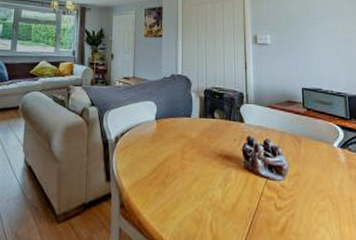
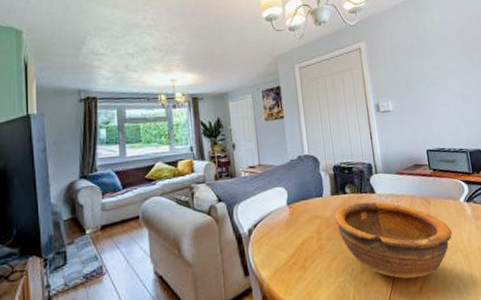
bowl: none [200,129,323,218] -> present [334,202,453,279]

